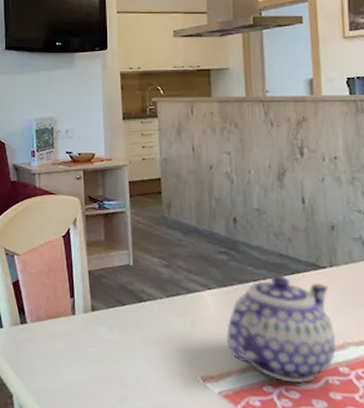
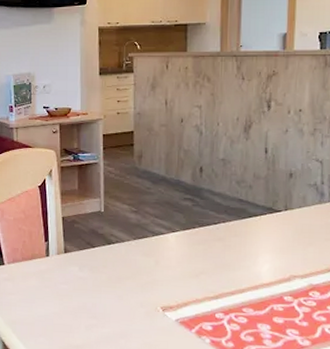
teapot: present [227,275,337,383] -> none [186,218,284,310]

